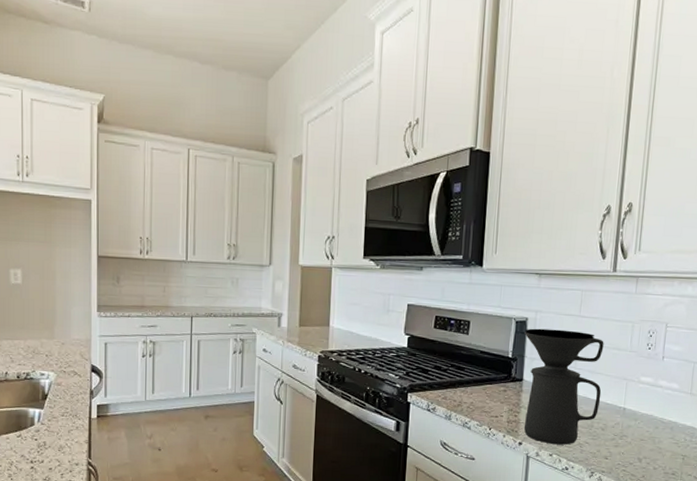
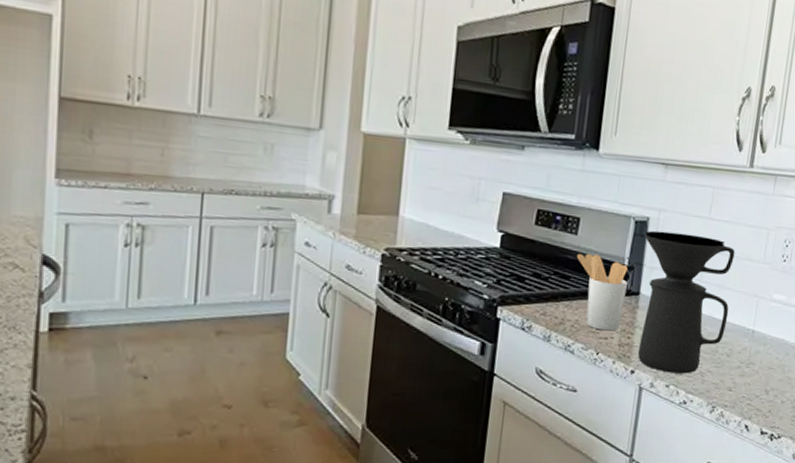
utensil holder: none [469,349,512,411] -> present [576,253,628,331]

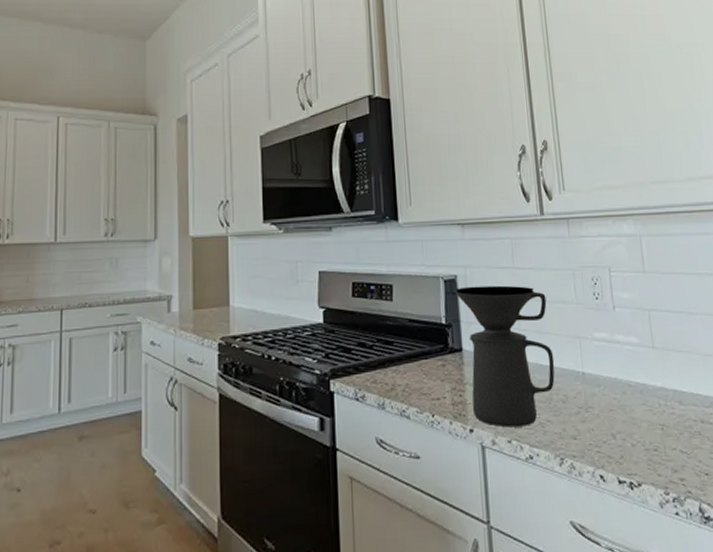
utensil holder: present [576,253,628,331] -> none [395,317,450,392]

